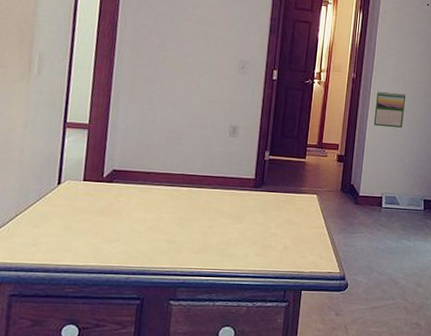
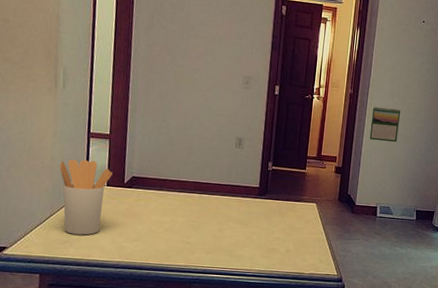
utensil holder: none [29,152,90,237] -> present [59,159,112,235]

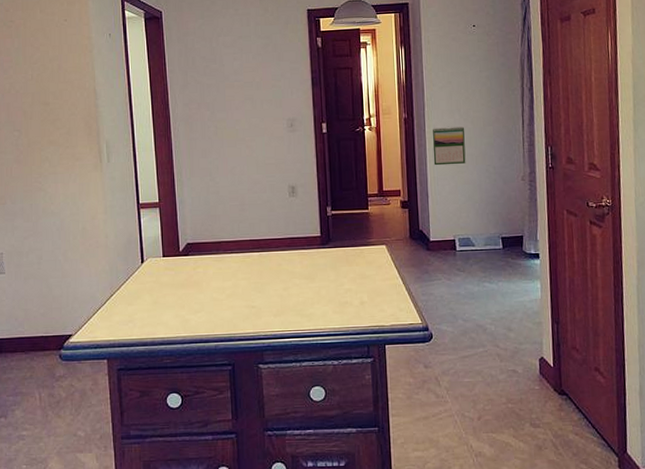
utensil holder: present [59,159,112,235] -> none [114,232,167,313]

